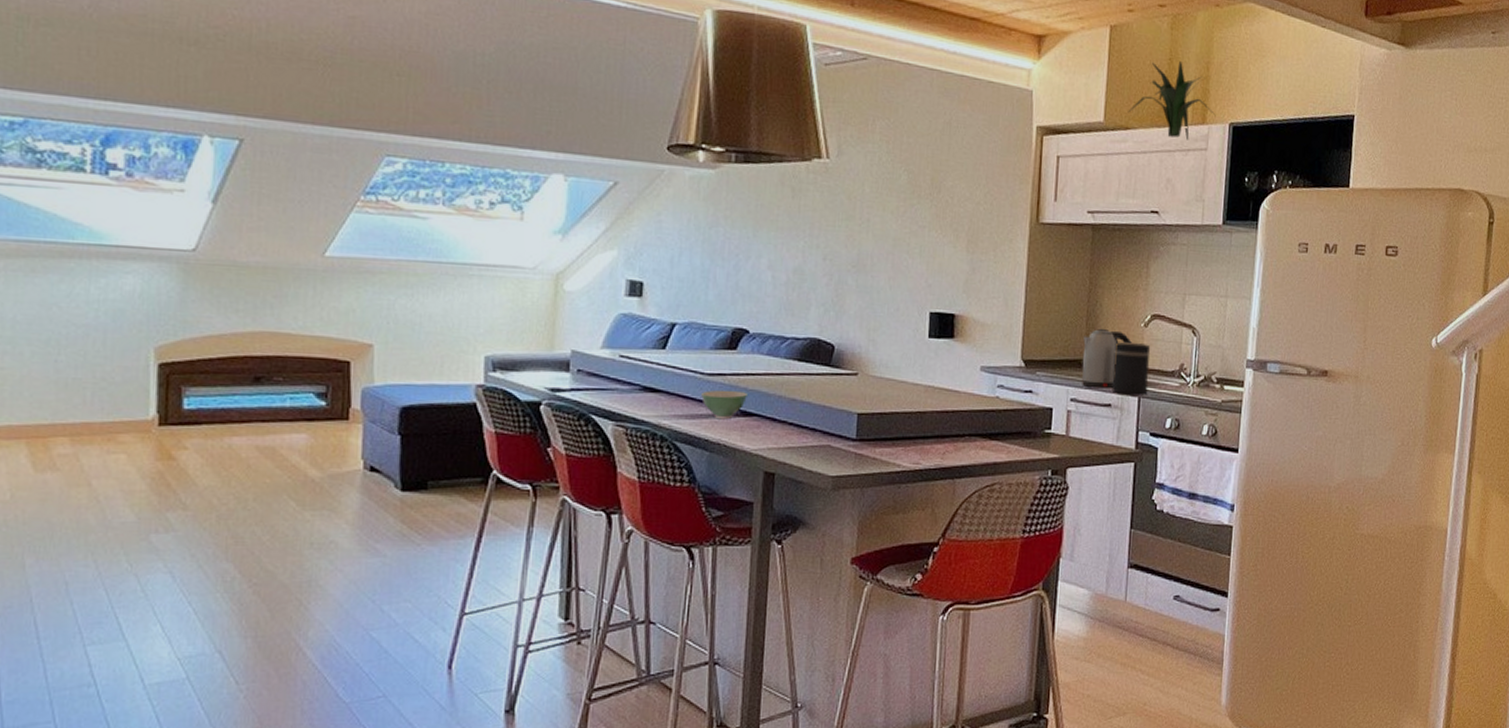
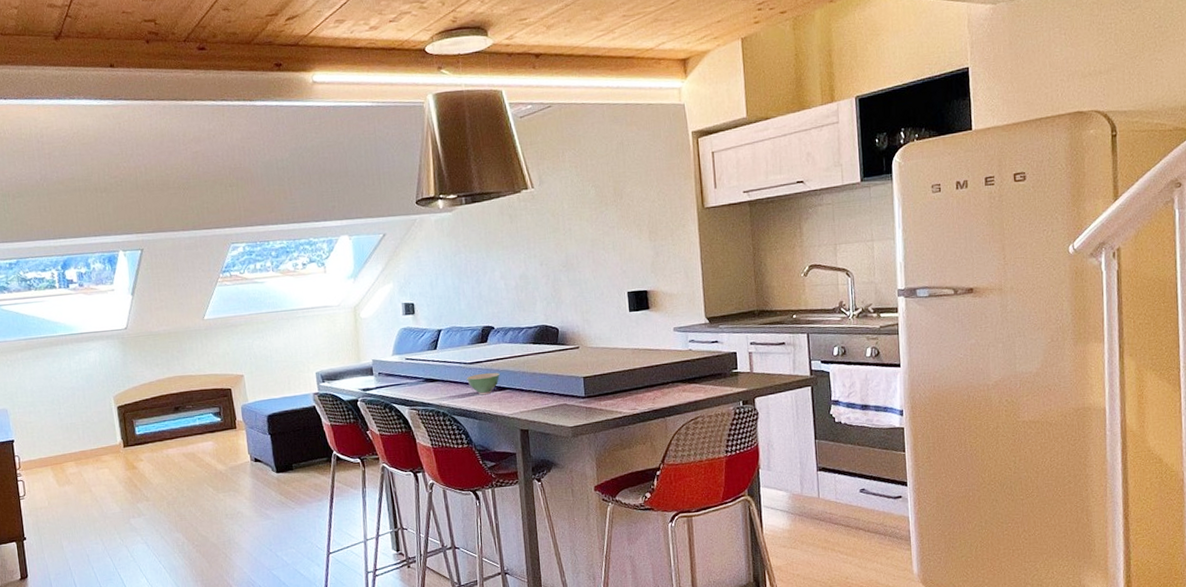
kettle: present [1081,328,1132,389] -> none [754,282,795,332]
cylinder: present [1111,341,1151,395] -> none [781,290,815,333]
plant: present [1128,61,1216,140] -> none [766,55,843,118]

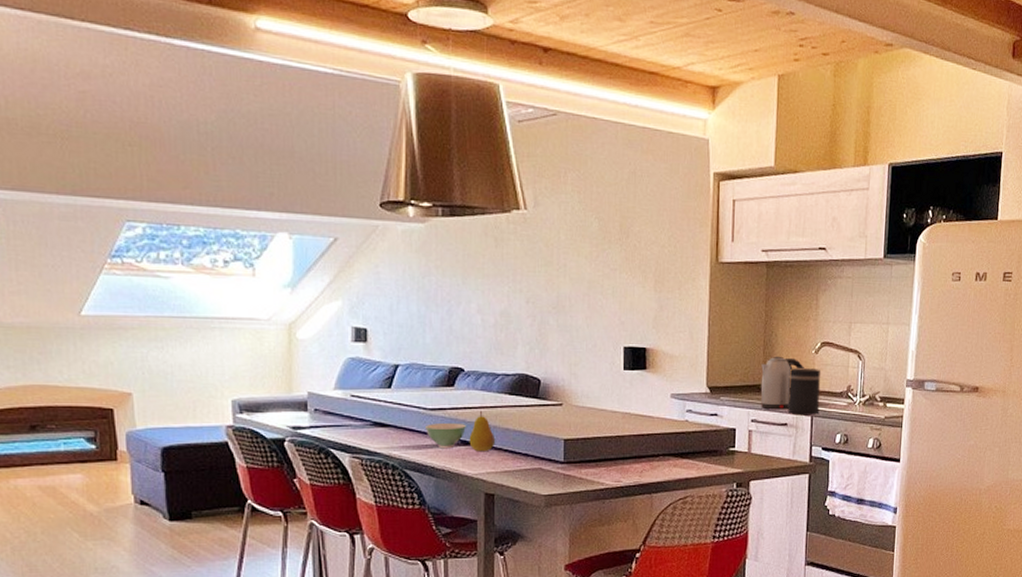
fruit: none [503,360,525,395] -> present [469,410,494,452]
kettle: none [754,282,795,332] -> present [760,356,804,410]
cylinder: none [781,290,815,333] -> present [787,367,821,414]

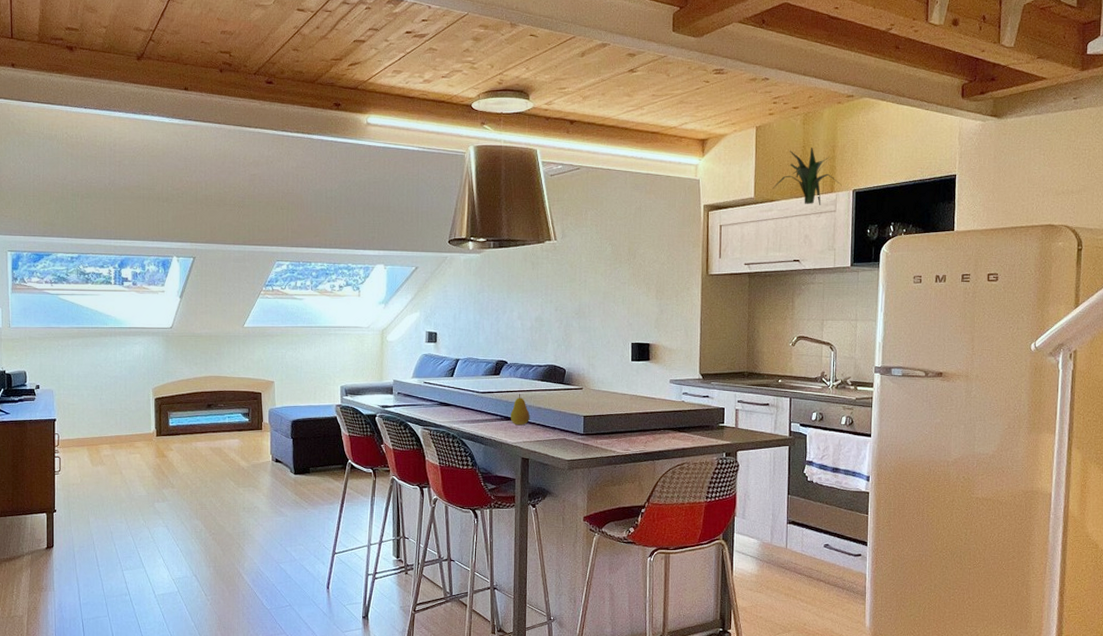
bowl: present [424,422,466,449] -> none [477,402,508,423]
kettle: present [760,356,804,410] -> none [745,348,783,393]
cylinder: present [787,367,821,414] -> none [769,357,798,396]
plant: none [796,107,876,181] -> present [772,148,842,205]

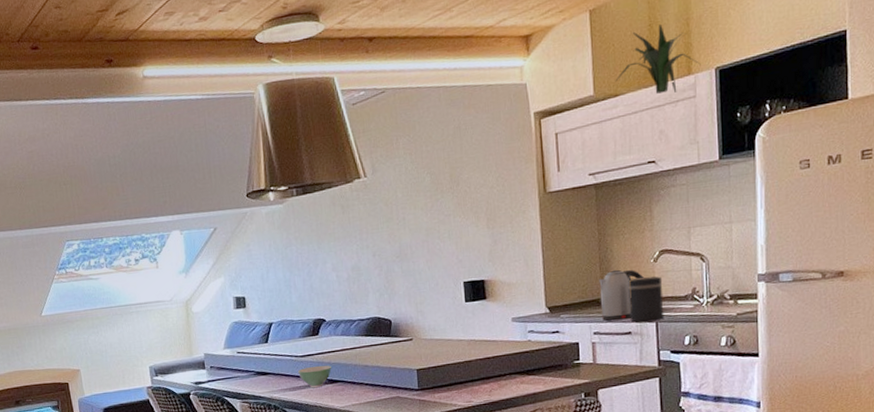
bowl: none [477,402,508,423] -> present [297,365,332,388]
fruit: present [510,393,530,426] -> none [334,352,357,388]
kettle: none [745,348,783,393] -> present [599,269,644,321]
cylinder: none [769,357,798,396] -> present [628,276,664,322]

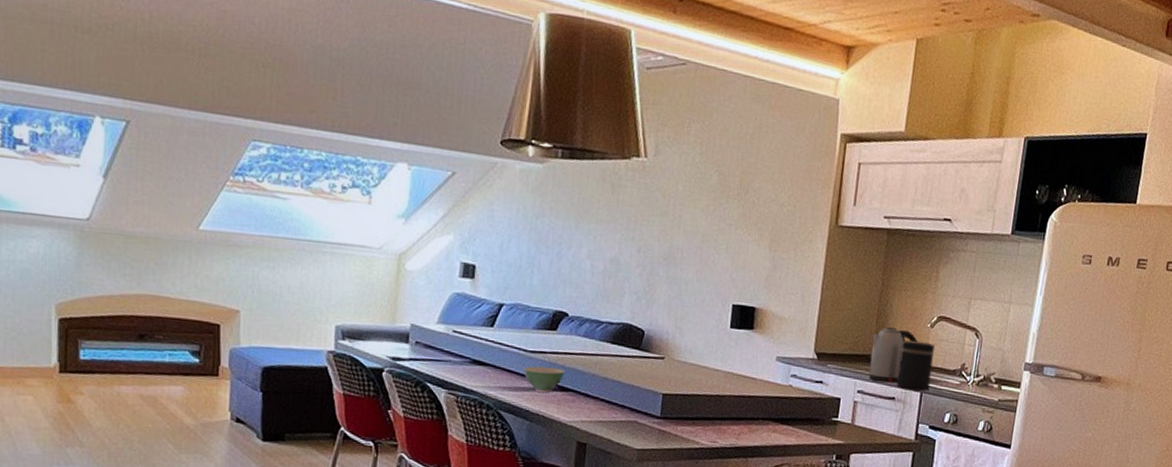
plant: present [615,25,701,94] -> none [928,75,1012,152]

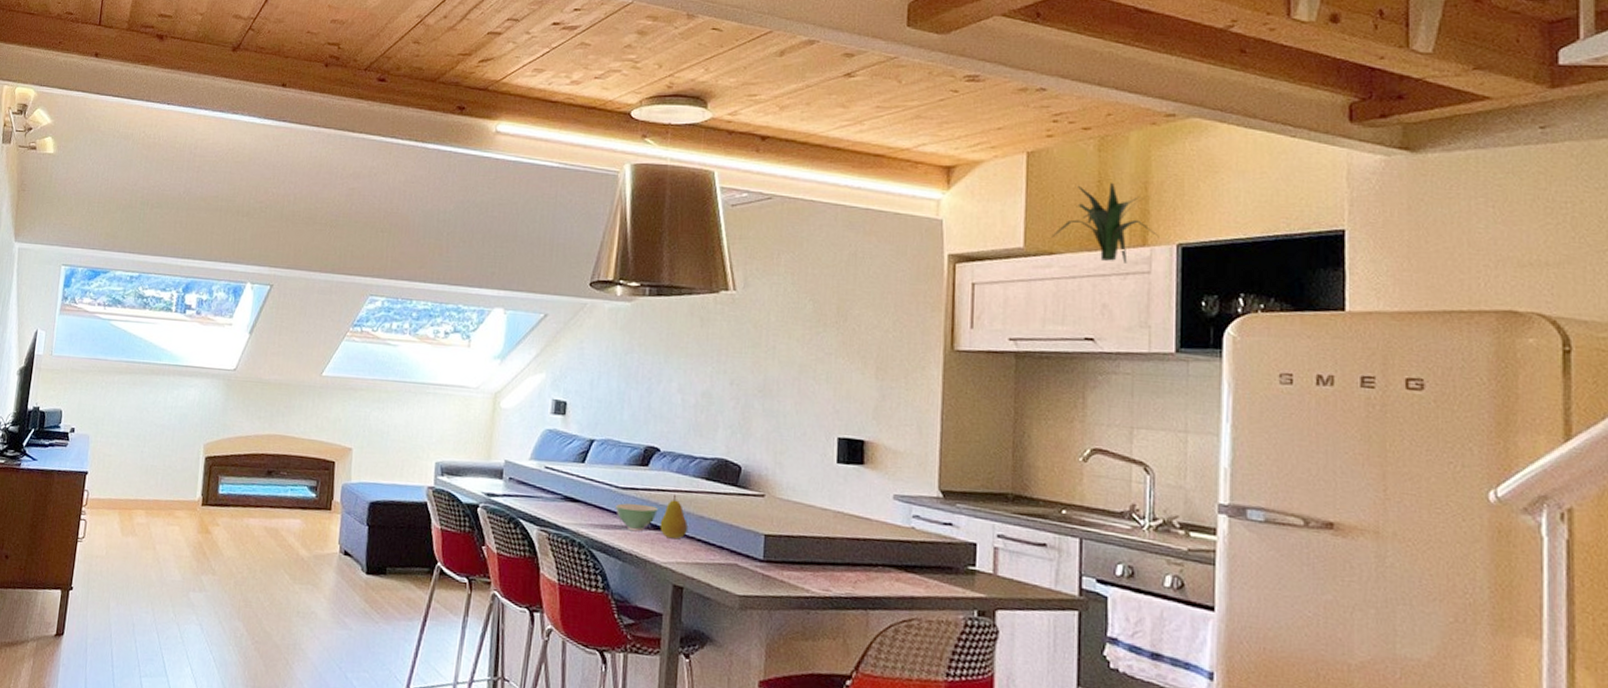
fruit: none [566,357,592,400] -> present [660,494,687,540]
kettle: present [869,326,918,383] -> none [1009,460,1068,527]
cylinder: present [896,340,935,390] -> none [1046,476,1093,535]
plant: none [928,75,1012,152] -> present [1051,183,1159,263]

